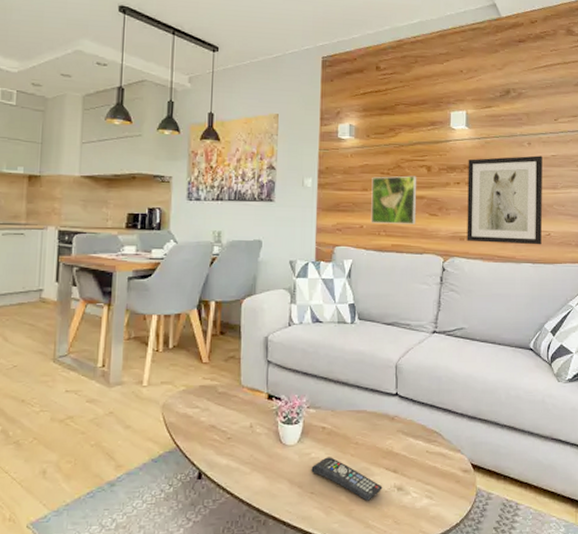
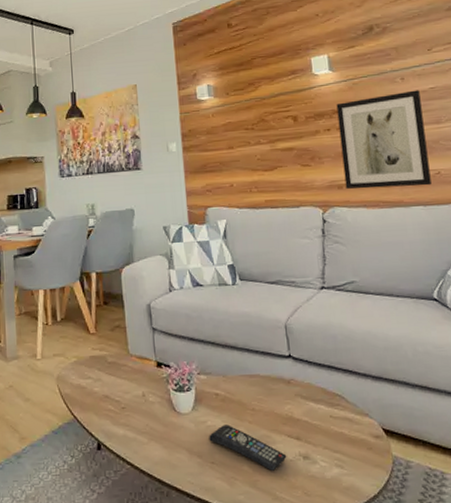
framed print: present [371,175,417,224] -> none [236,128,289,181]

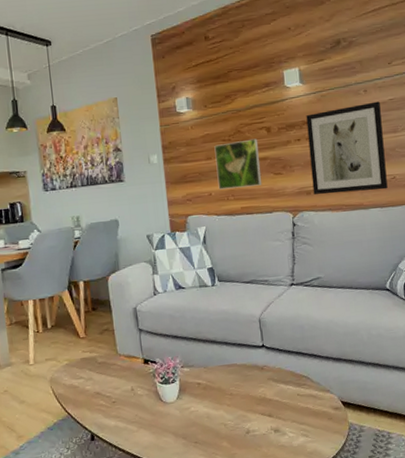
remote control: present [209,424,287,471] -> none [192,409,261,445]
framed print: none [236,128,289,181] -> present [214,138,263,190]

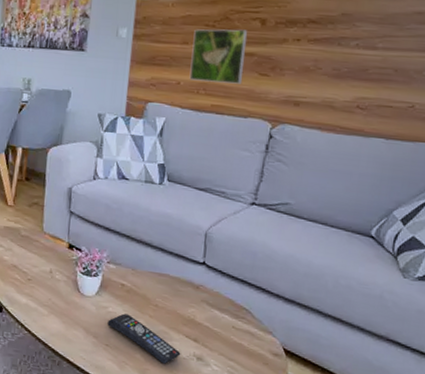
remote control: none [192,409,261,445] -> present [107,313,181,364]
wall art: present [306,101,388,195] -> none [302,10,415,119]

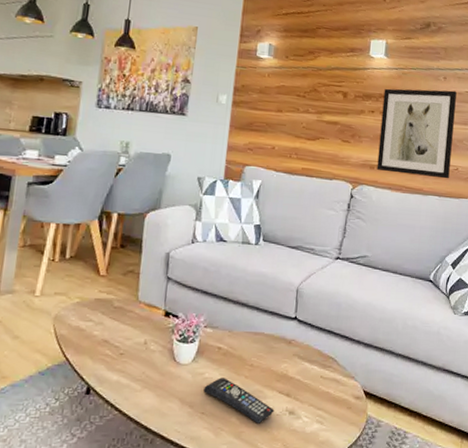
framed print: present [189,29,248,84] -> none [283,98,333,150]
wall art: none [302,10,415,119] -> present [377,88,457,179]

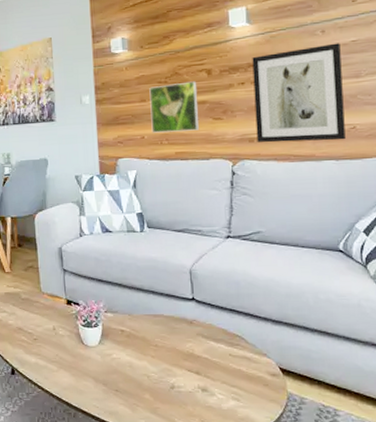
remote control: present [203,378,275,423] -> none [114,358,186,400]
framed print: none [283,98,333,150] -> present [149,81,200,133]

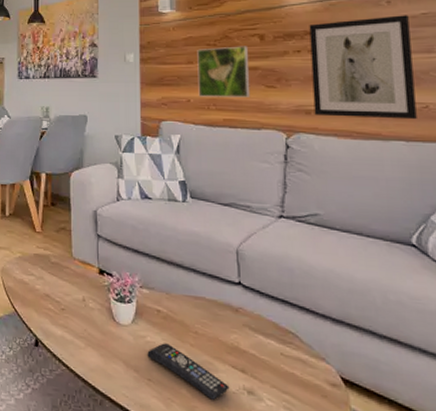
remote control: none [114,358,186,400] -> present [147,343,230,400]

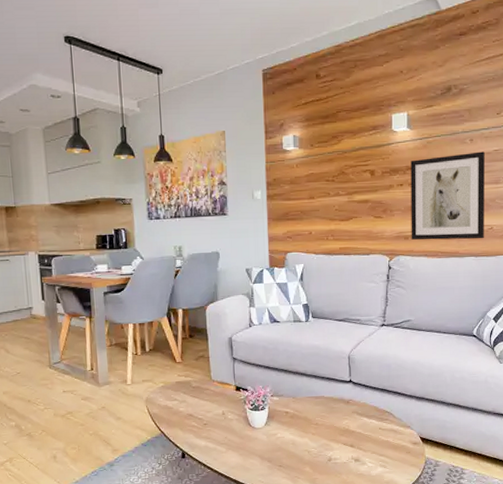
remote control: present [147,343,230,400] -> none [278,436,342,471]
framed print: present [197,46,251,97] -> none [318,181,362,229]

